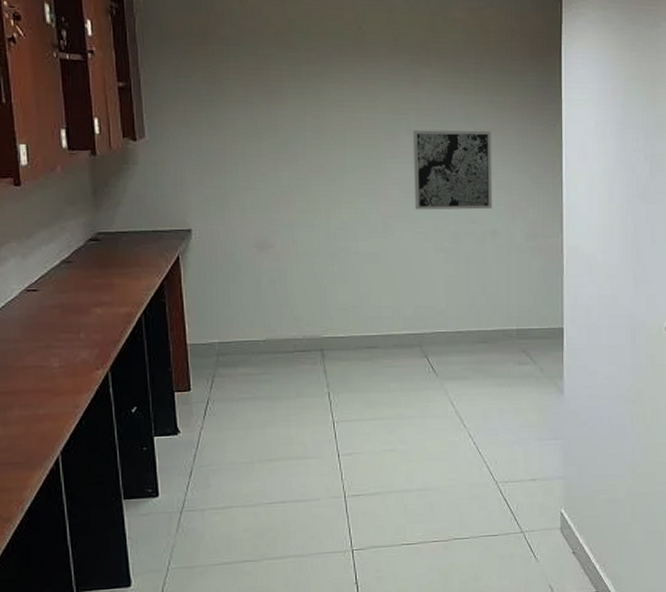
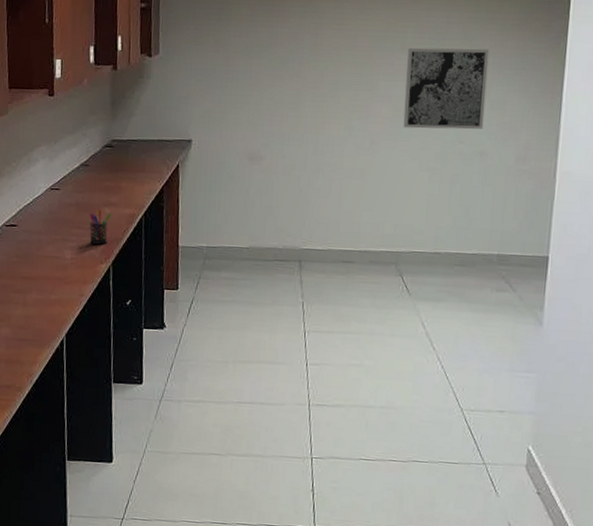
pen holder: none [77,309,105,349] -> present [89,209,112,245]

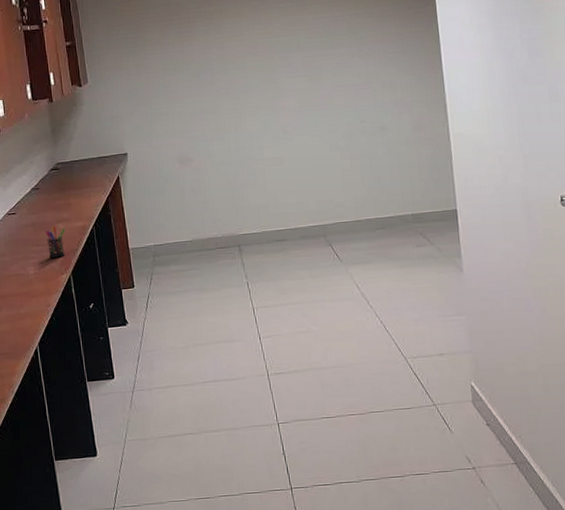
wall art: present [403,47,490,130] -> none [302,39,380,116]

